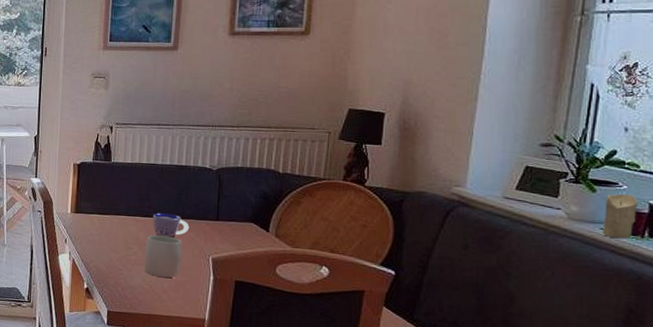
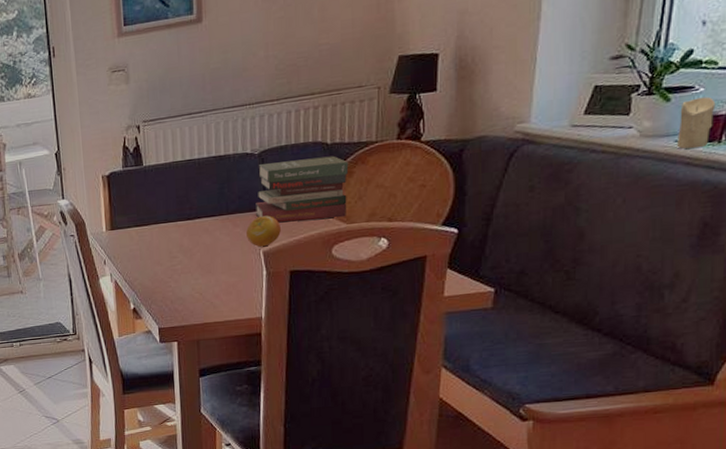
mug: present [144,235,183,278] -> none [190,236,231,282]
cup: present [153,213,189,239] -> none [195,211,236,239]
fruit: none [198,226,231,254] -> present [246,215,282,248]
books: none [208,180,298,241] -> present [255,155,349,223]

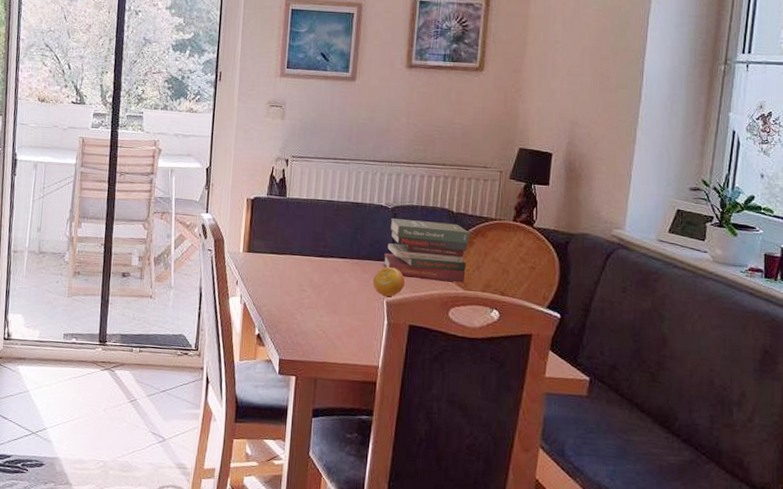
candle: present [677,96,716,150] -> none [743,238,772,282]

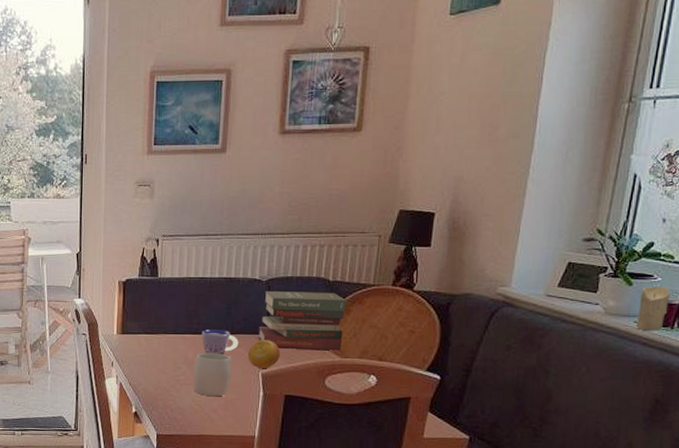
mug: none [317,276,357,323] -> present [193,352,232,396]
cup: none [327,253,364,280] -> present [201,329,239,355]
candle: none [743,238,772,282] -> present [636,286,671,331]

